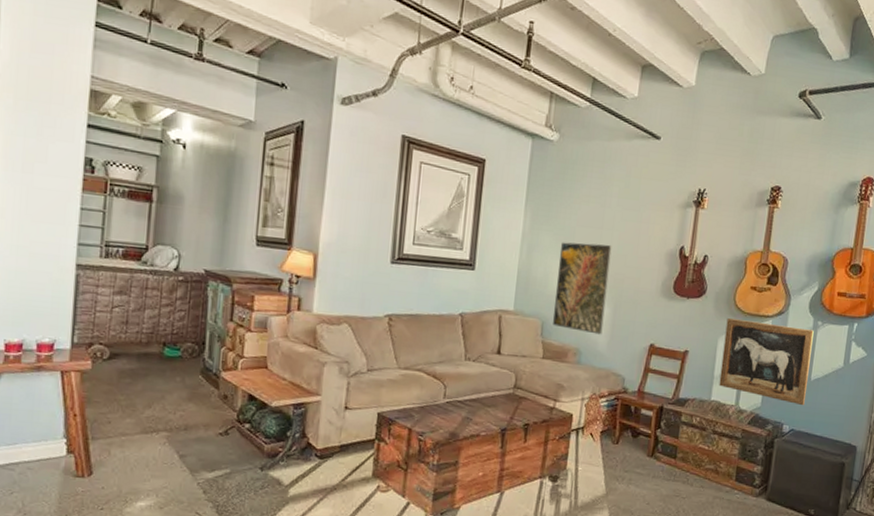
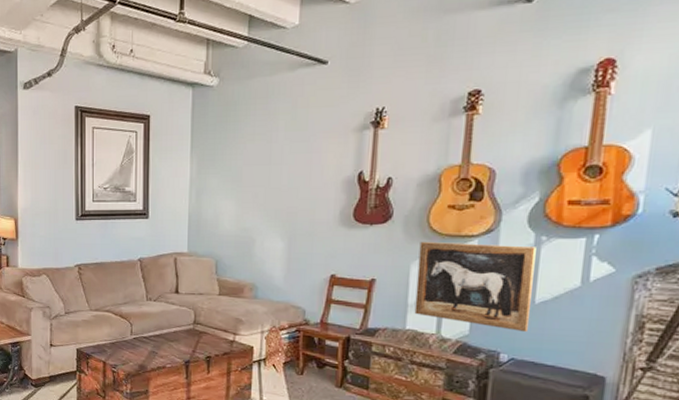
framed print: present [553,242,612,335] -> none [227,179,282,269]

